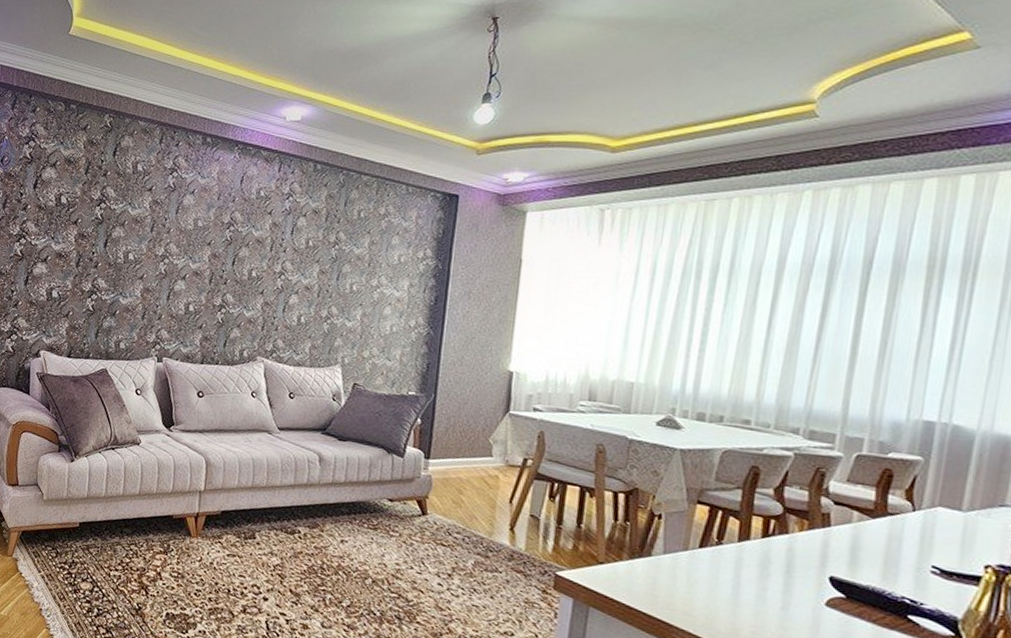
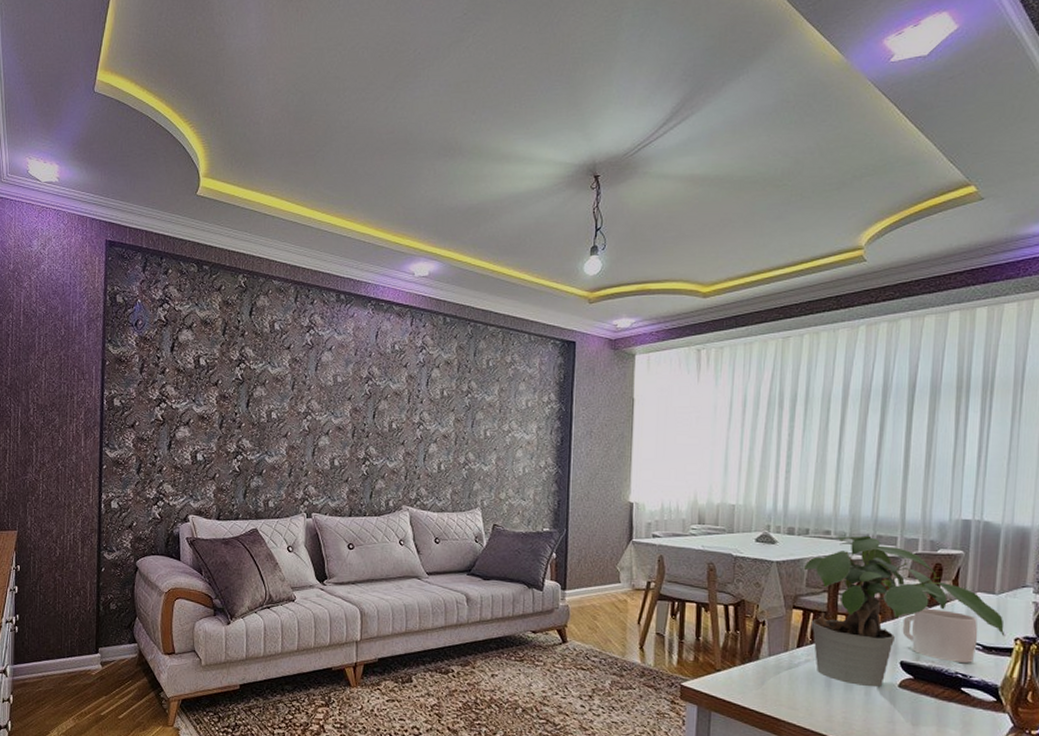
potted plant: none [713,426,973,603] -> present [803,535,1005,688]
mug: none [834,518,936,588] -> present [902,608,978,663]

